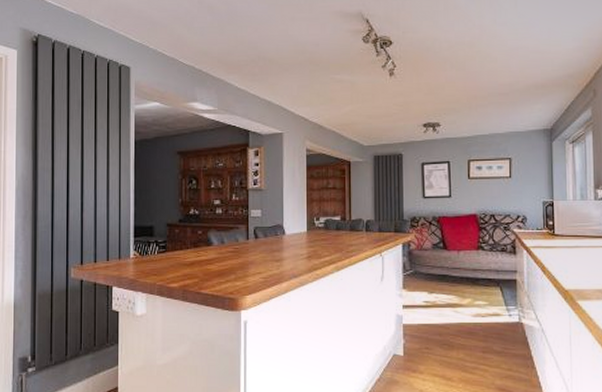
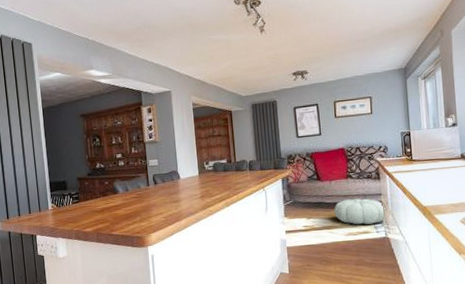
pouf: none [461,274,521,305] -> present [334,199,386,225]

